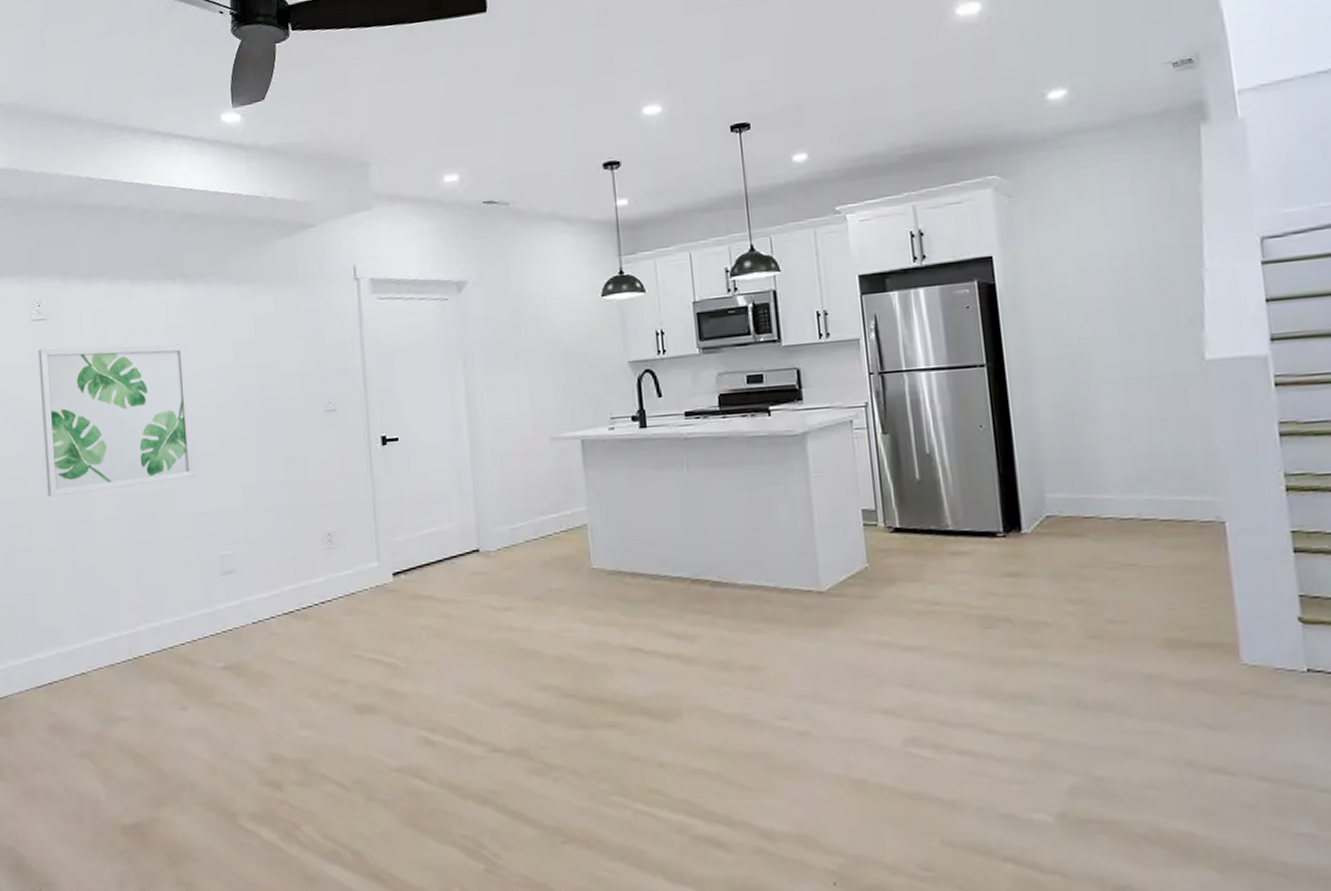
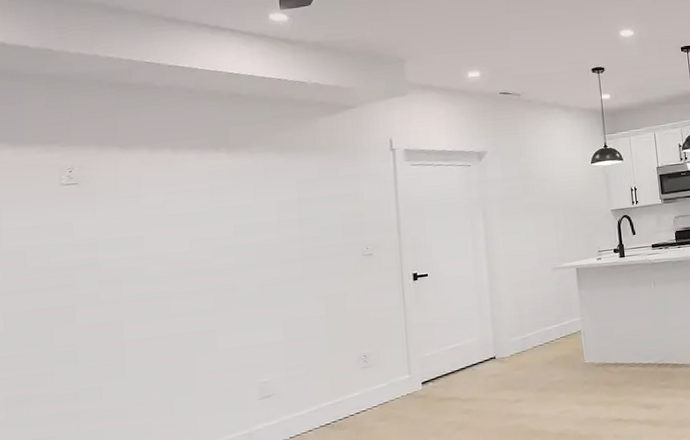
wall art: present [37,344,195,497] -> none [67,204,235,346]

